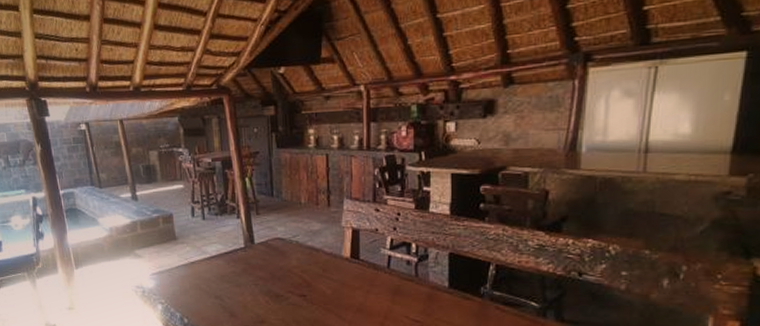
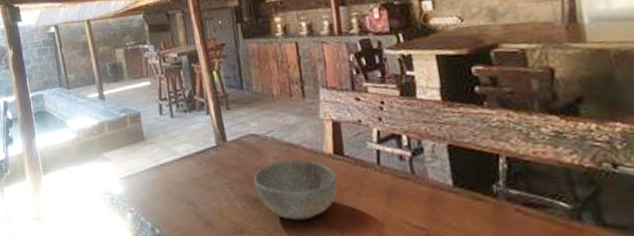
bowl: none [276,261,351,313] -> present [253,159,338,220]

